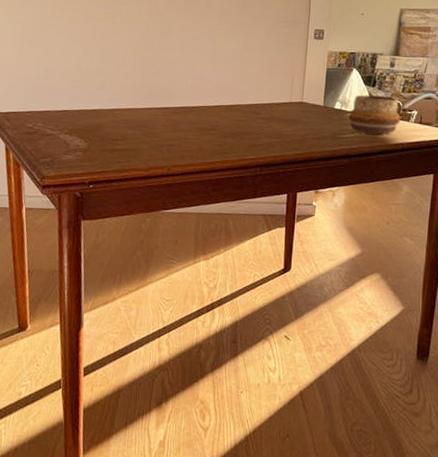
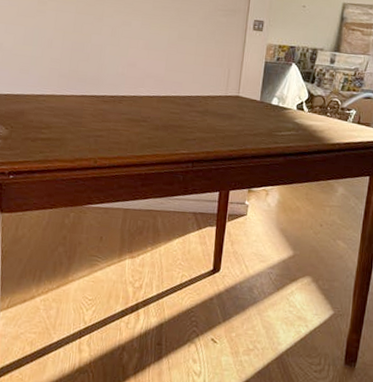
decorative bowl: present [347,94,400,134] -> none [284,91,338,133]

